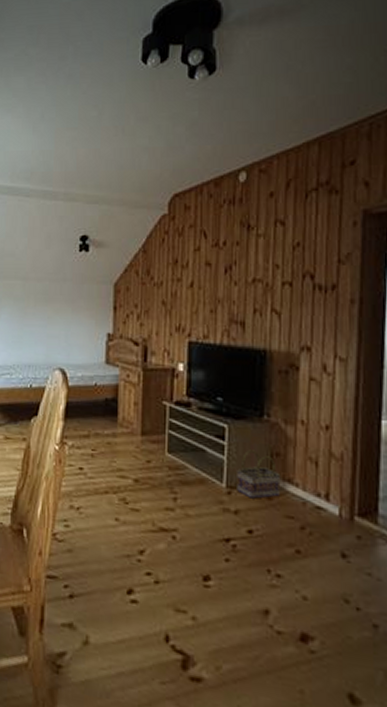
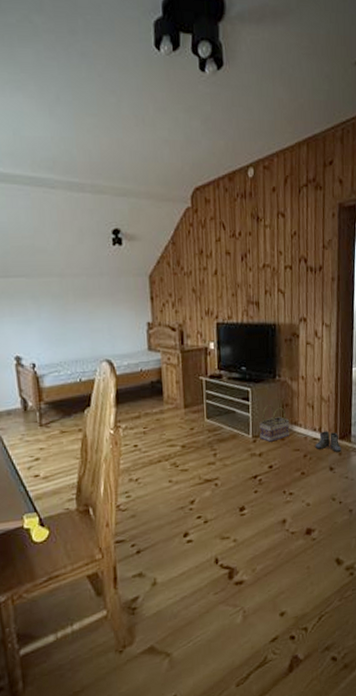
boots: none [318,499,362,534] -> present [315,430,342,452]

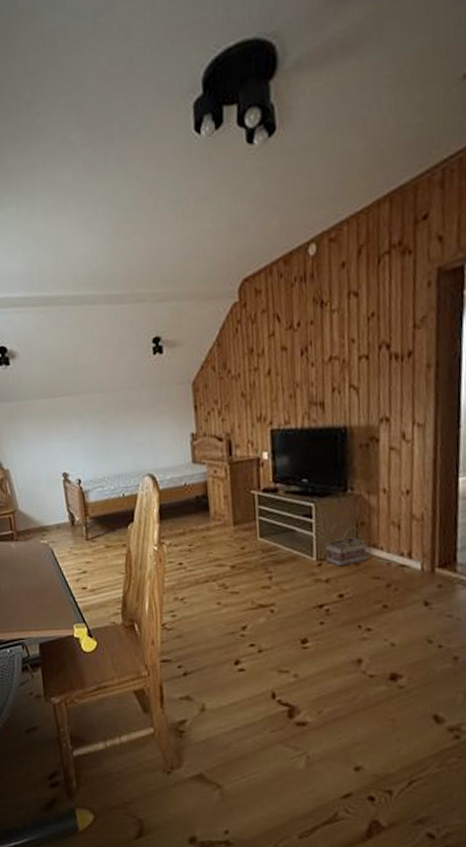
boots: present [315,430,342,452] -> none [402,556,442,583]

